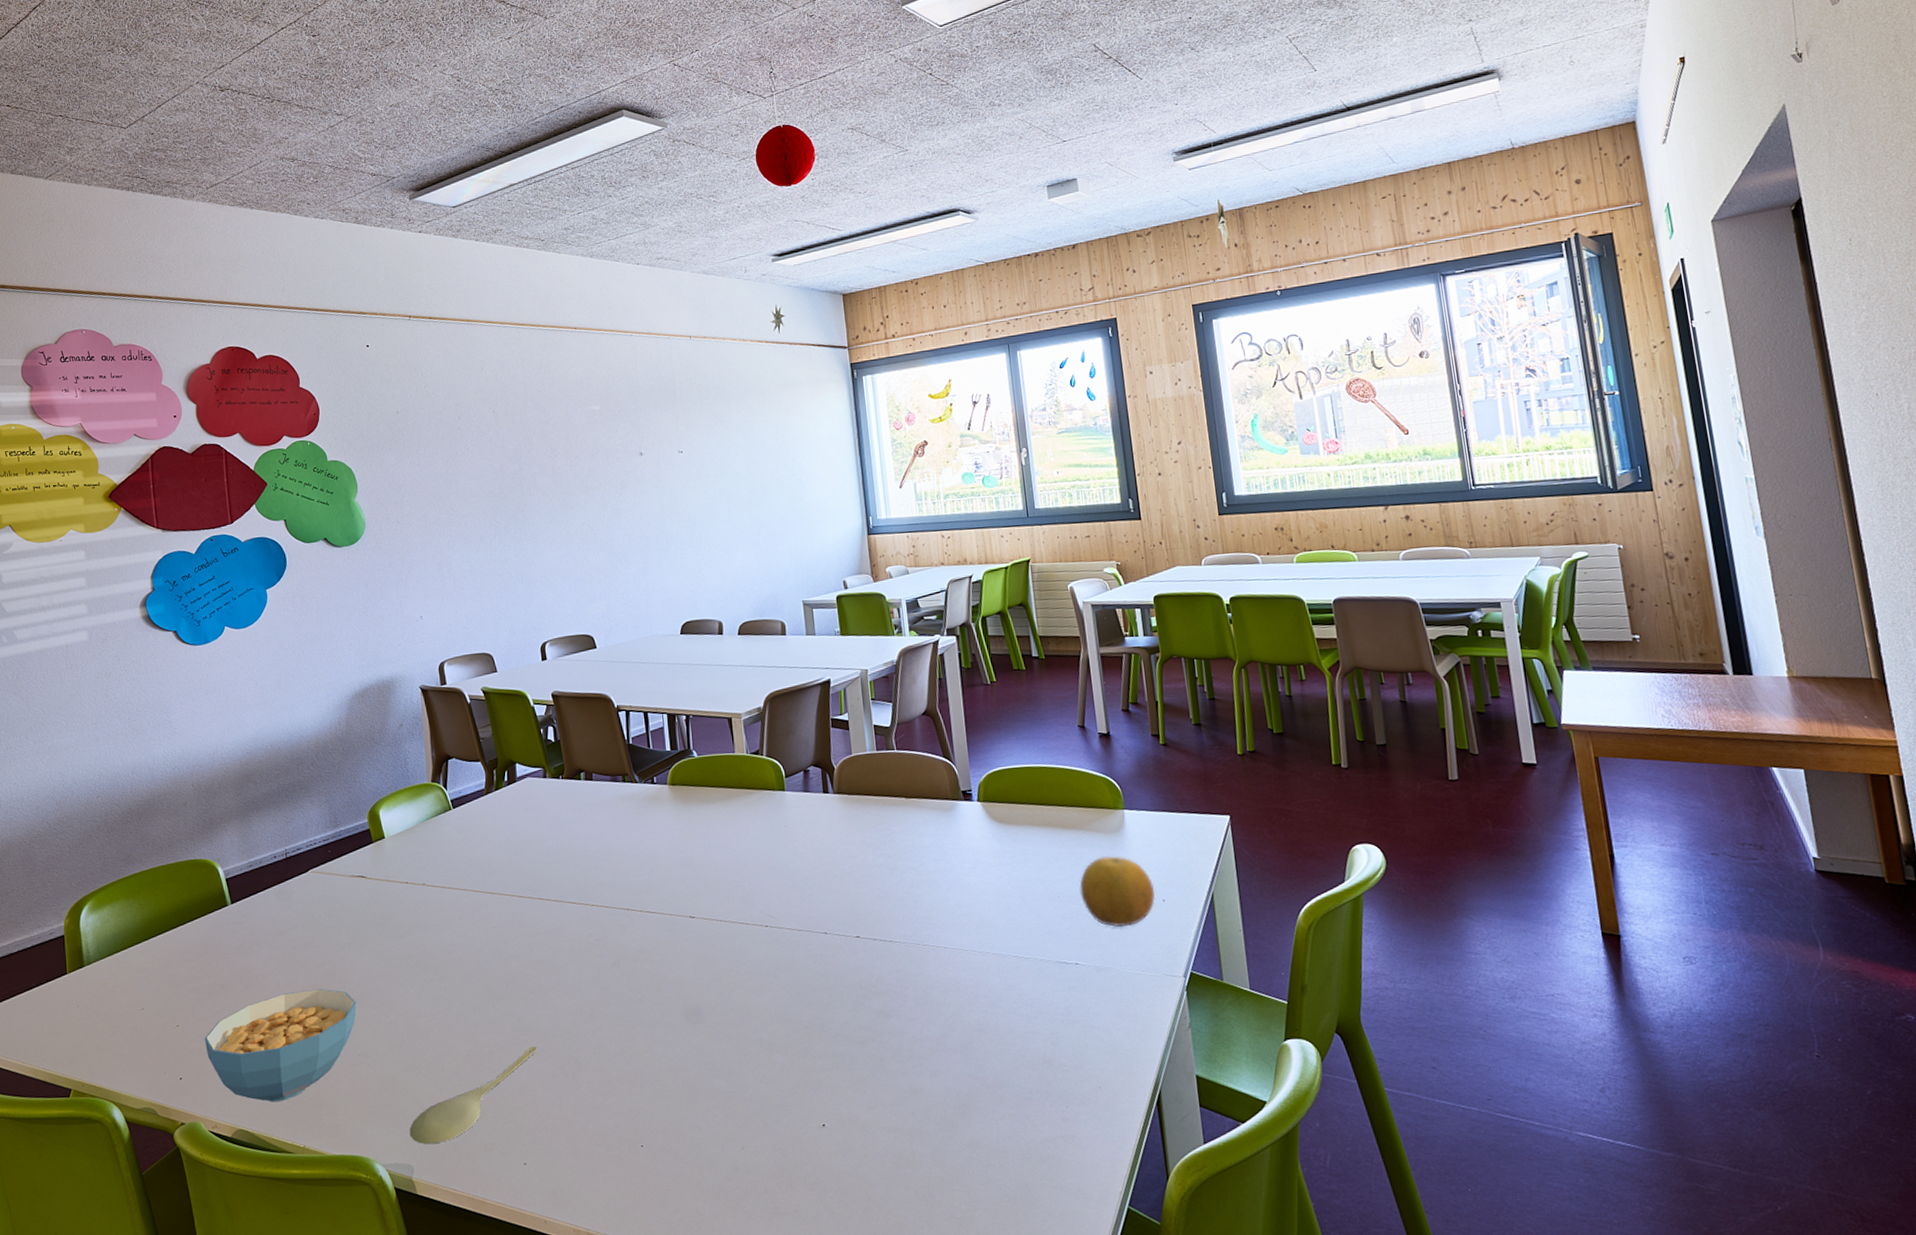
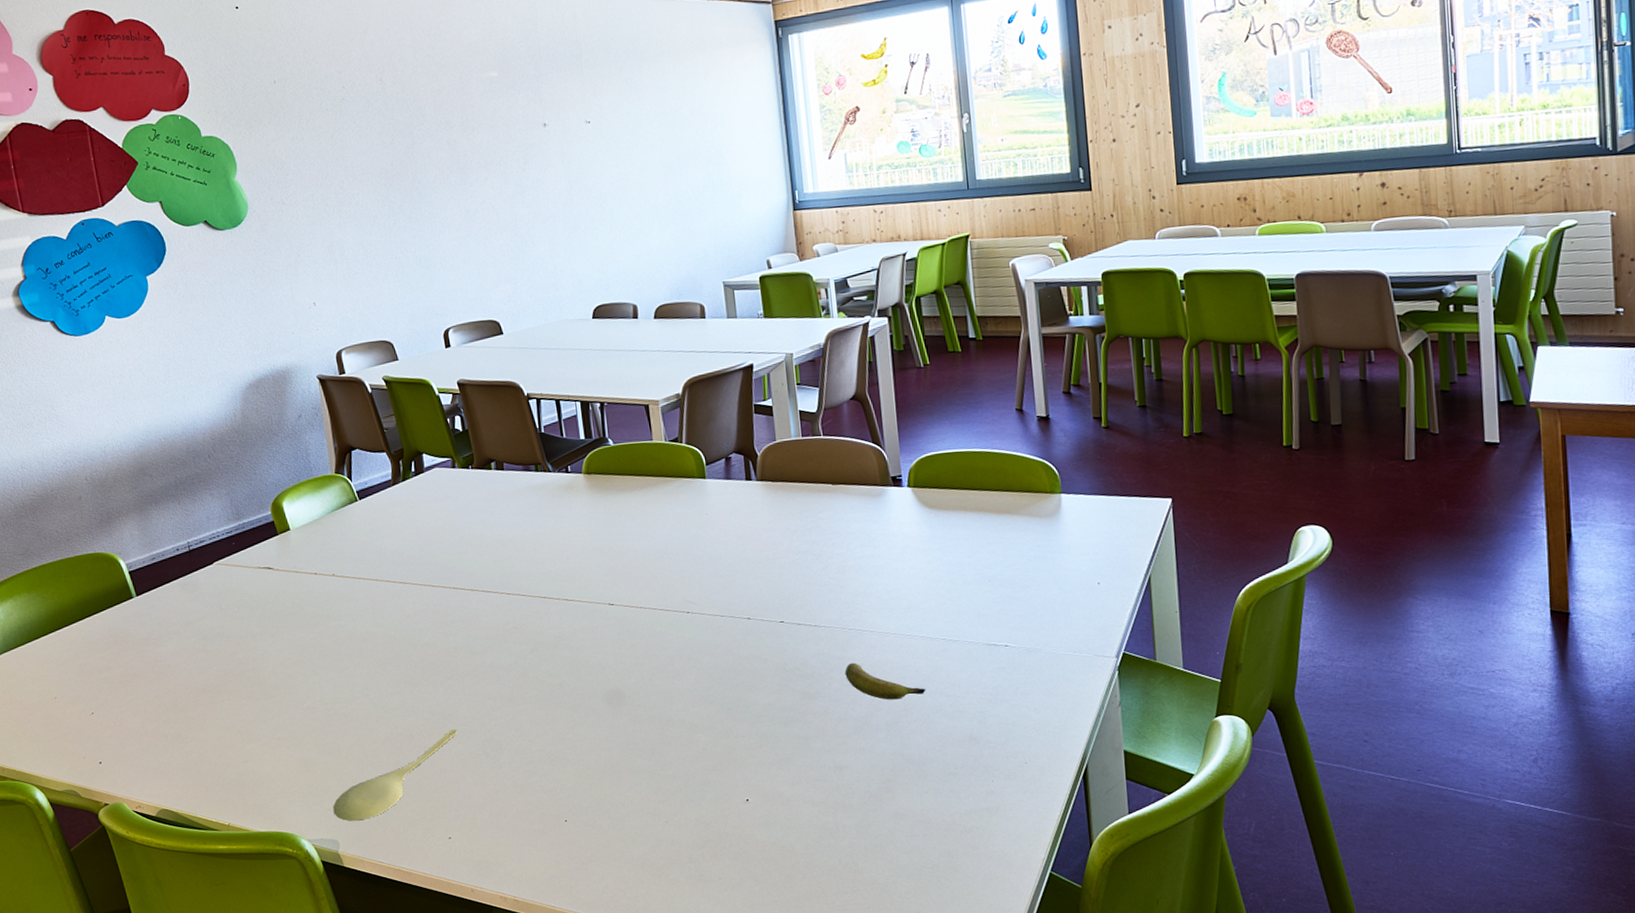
cereal bowl: present [204,988,357,1102] -> none [120,676,272,784]
banana: none [919,980,999,1020] -> present [845,662,926,700]
fruit: present [1079,856,1155,927] -> none [1012,540,1090,609]

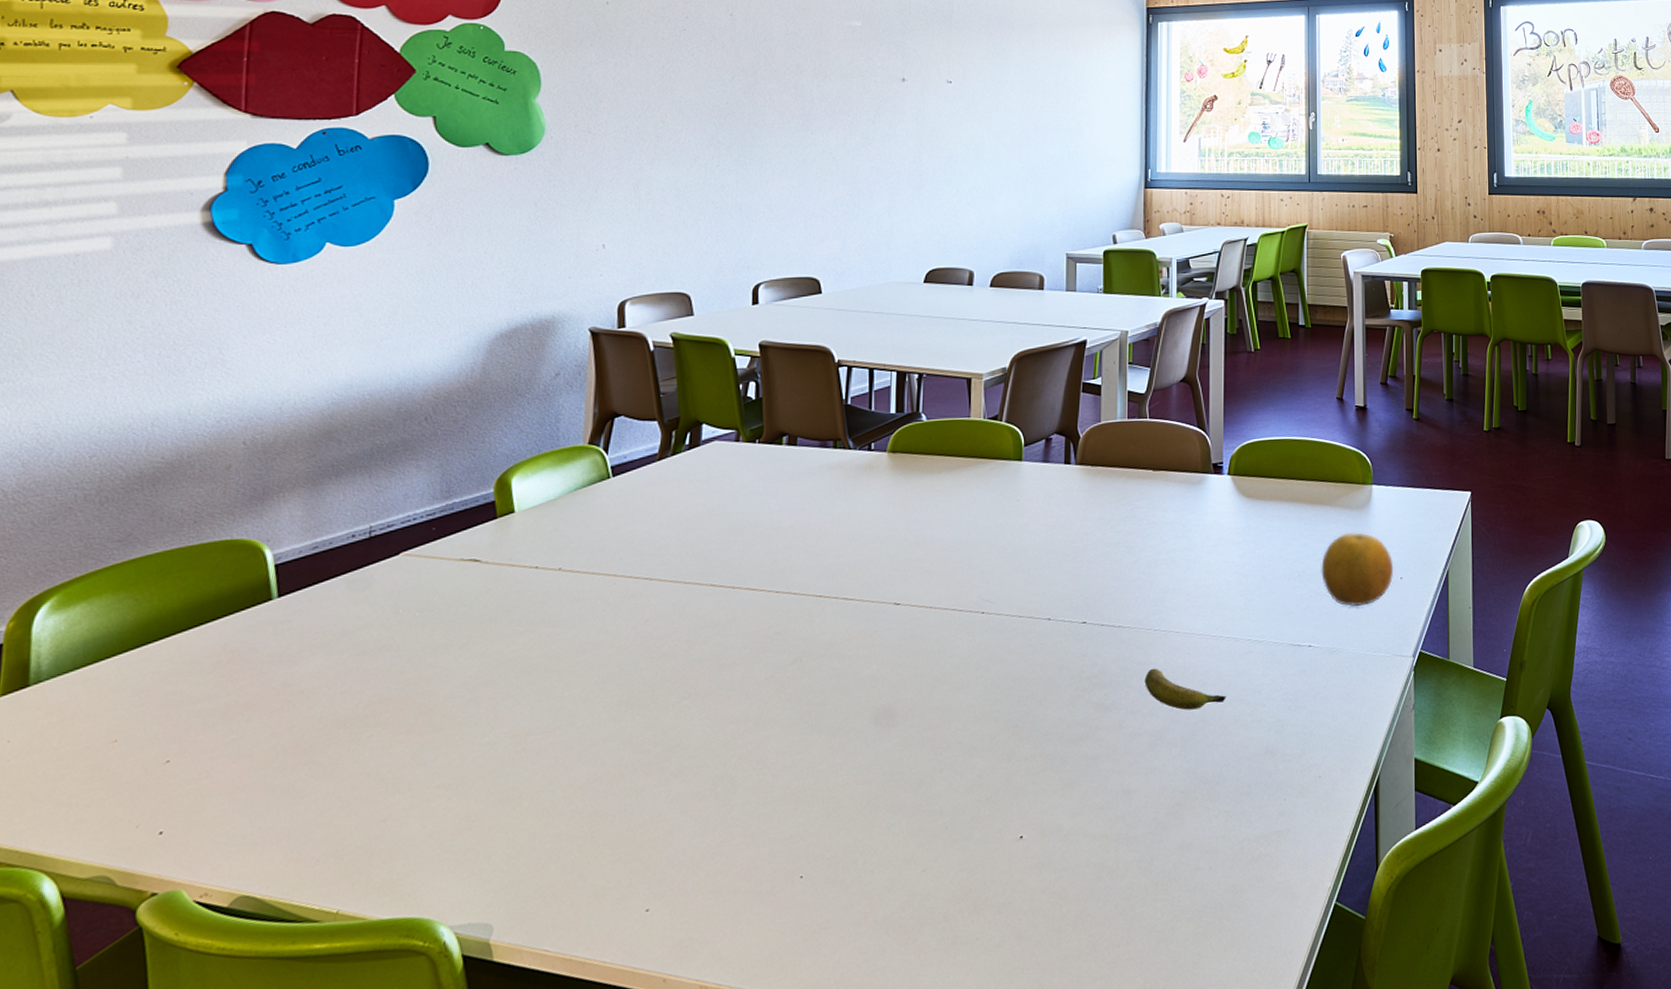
spoon: present [333,729,458,821] -> none [494,764,684,896]
fruit: none [1012,540,1090,609] -> present [1321,533,1394,606]

